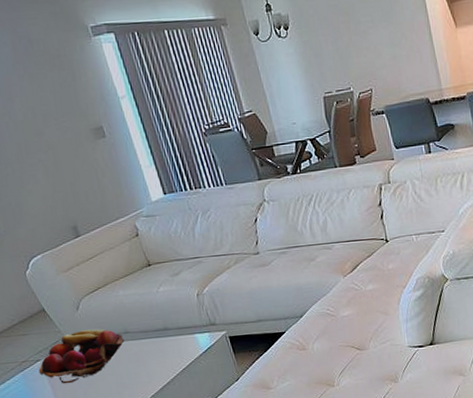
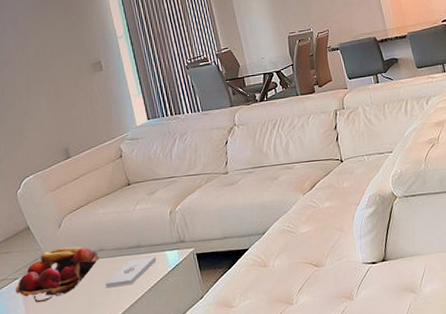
notepad: none [133,339,186,370] -> present [105,256,156,289]

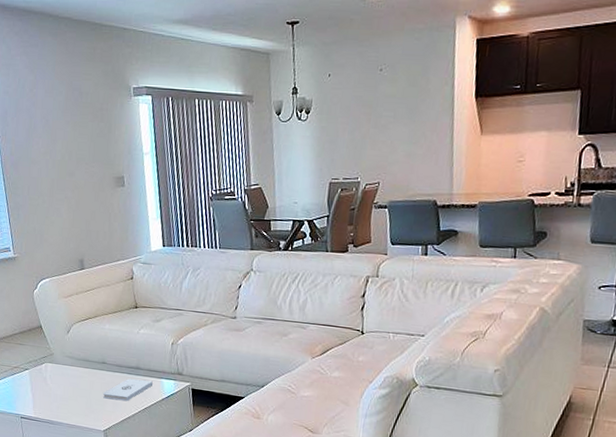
fruit basket: present [15,246,99,303] -> none [25,351,101,396]

